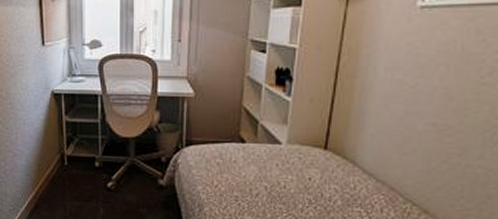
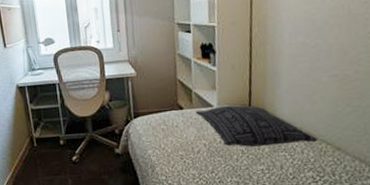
pillow: none [260,145,403,200] -> present [196,105,318,147]

